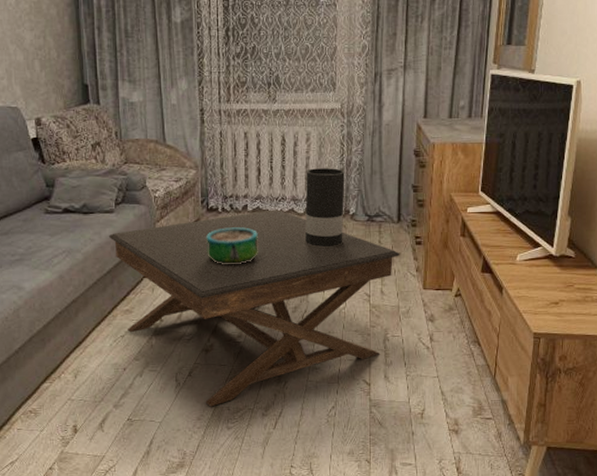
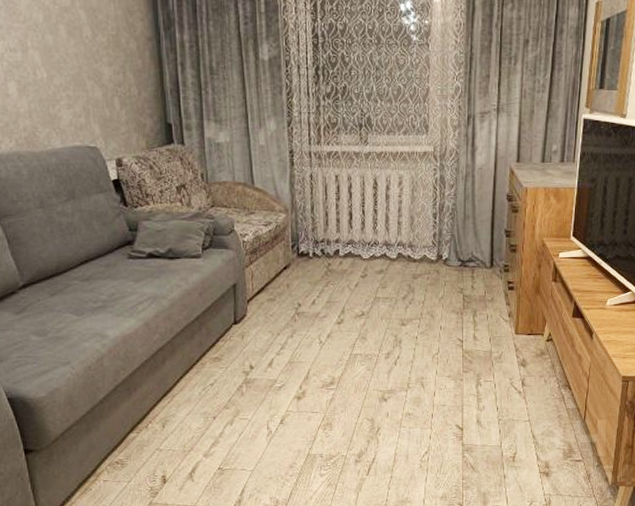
coffee table: present [109,209,400,407] -> none [196,254,493,454]
decorative bowl: present [206,227,258,265] -> none [297,273,350,311]
vase: present [305,168,345,247] -> none [398,212,438,292]

